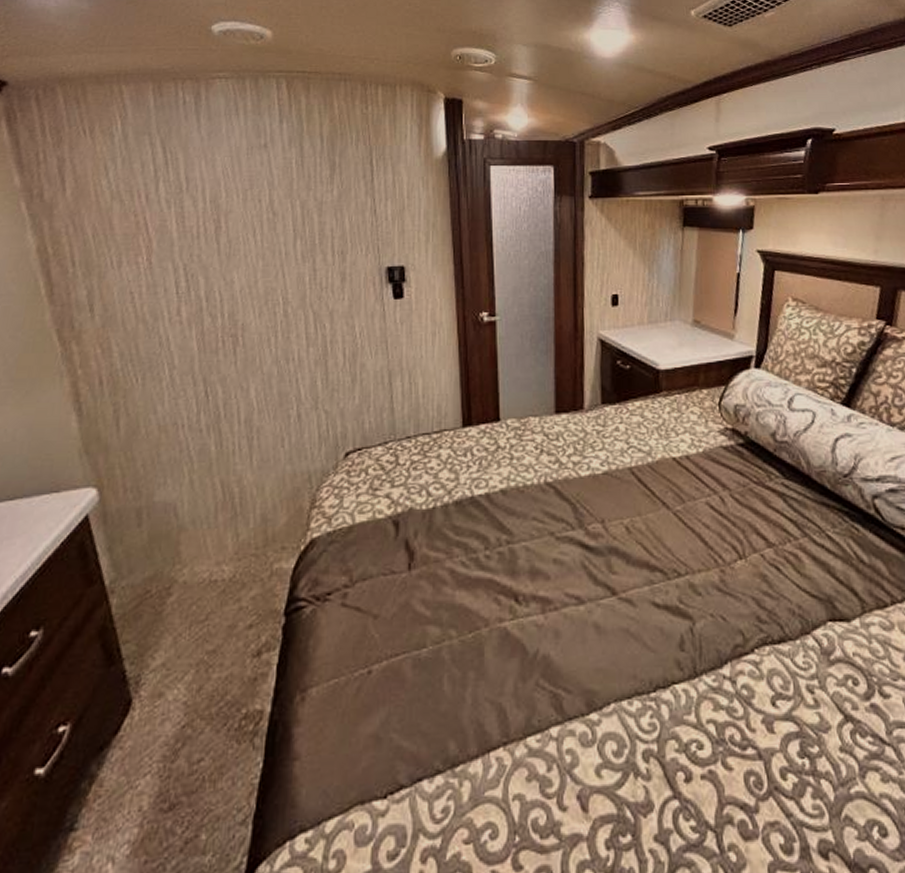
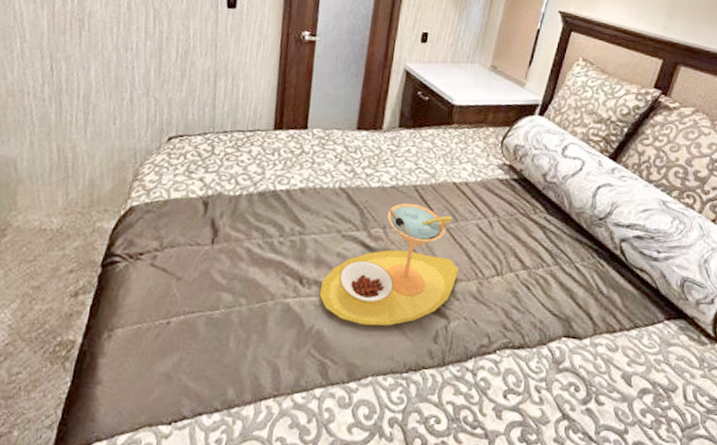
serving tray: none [539,489,696,641] -> present [319,203,460,326]

